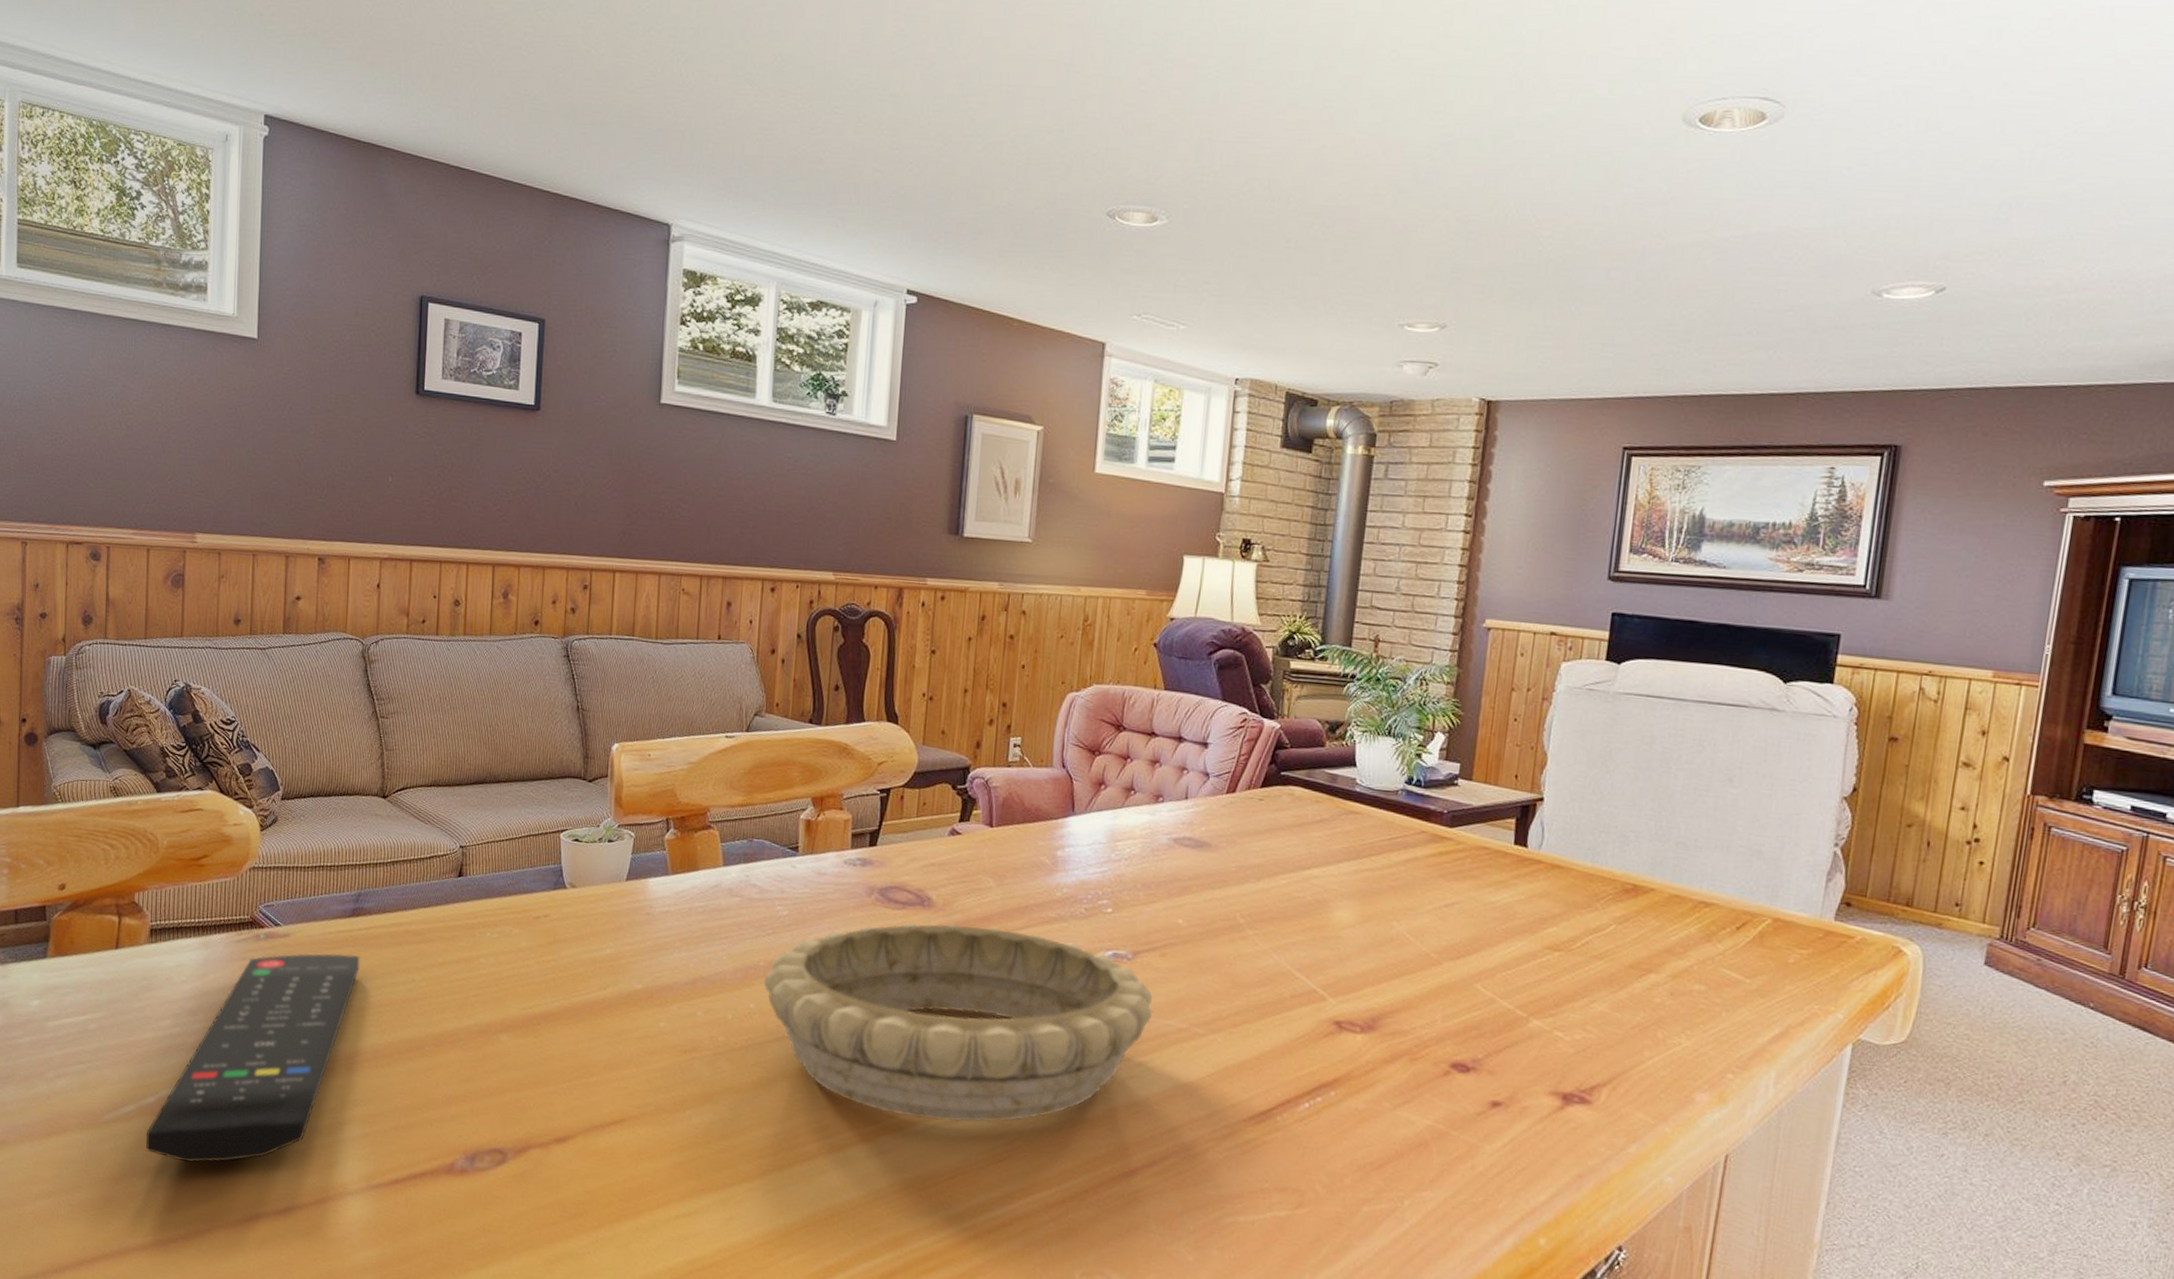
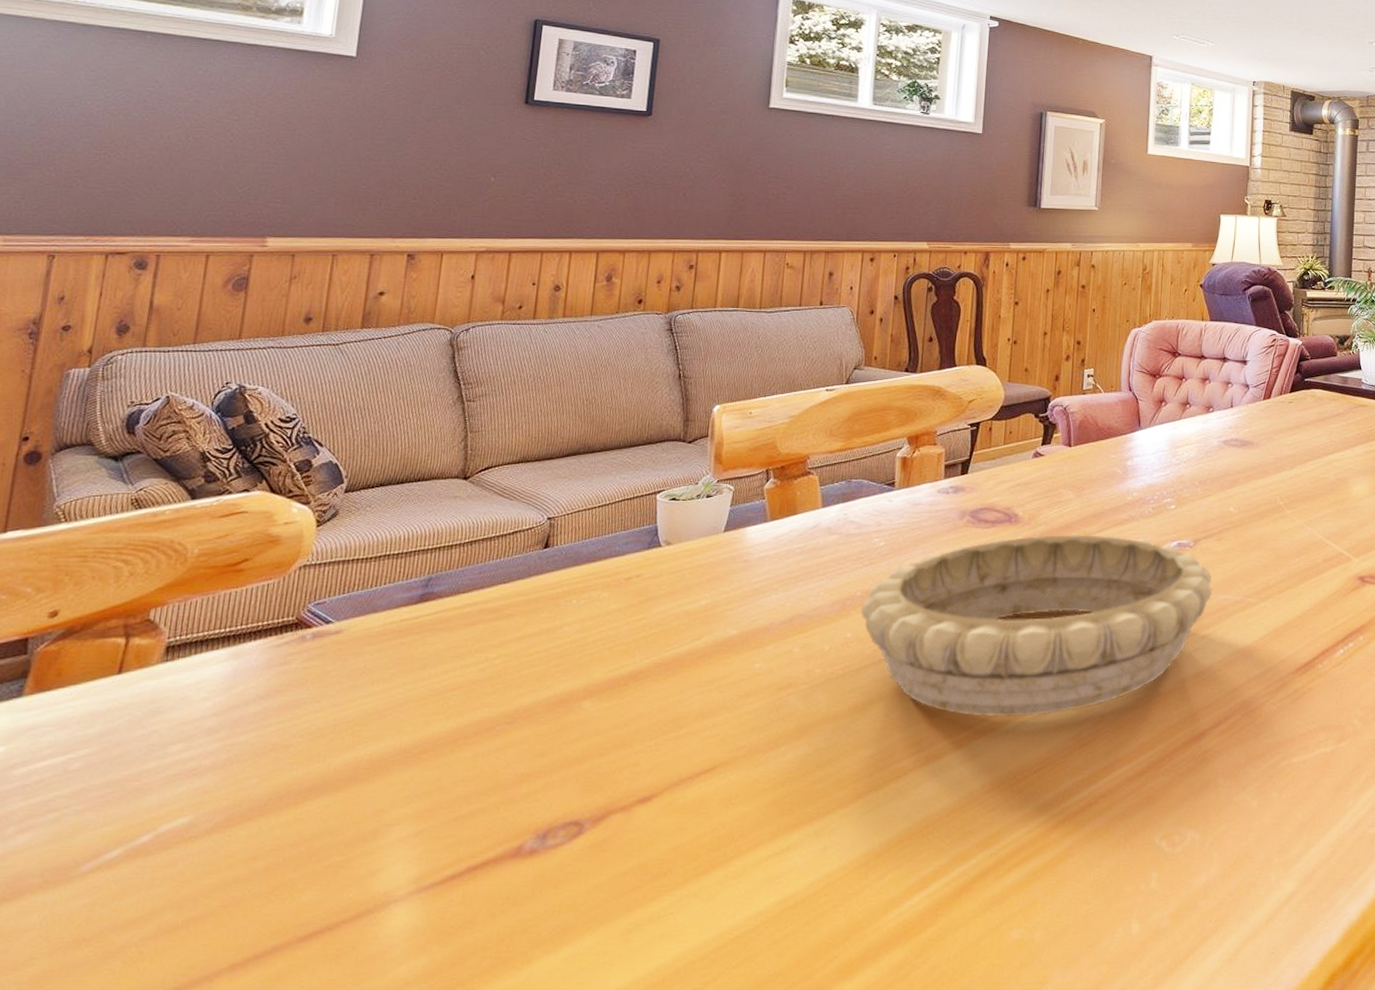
remote control: present [145,953,360,1163] -> none [131,641,426,903]

